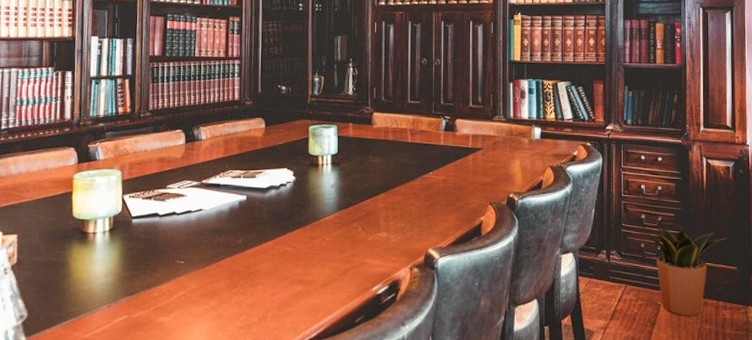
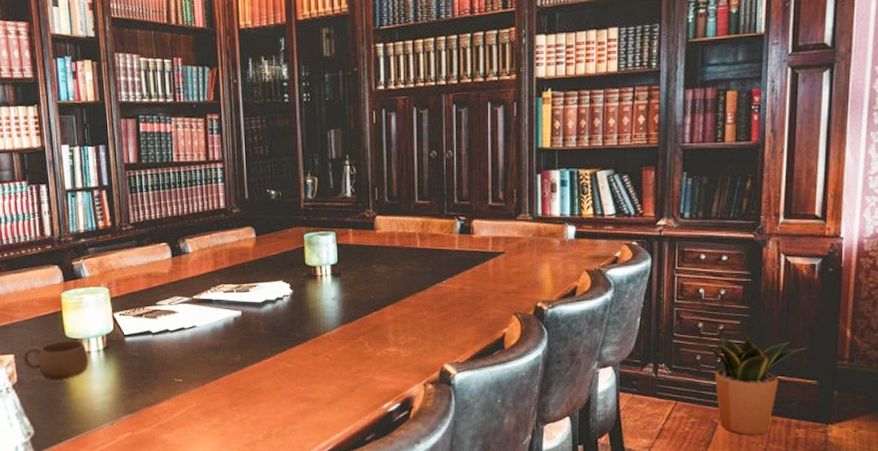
cup: none [25,221,93,259] -> present [22,341,89,378]

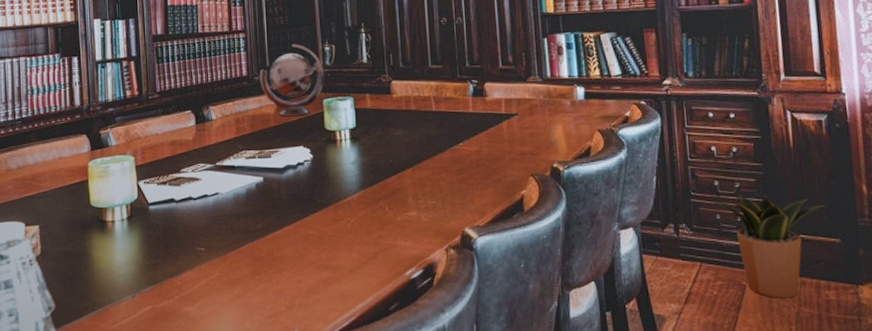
cup: present [22,341,89,378] -> none [47,210,113,249]
decorative globe: none [238,175,306,251] -> present [259,44,325,117]

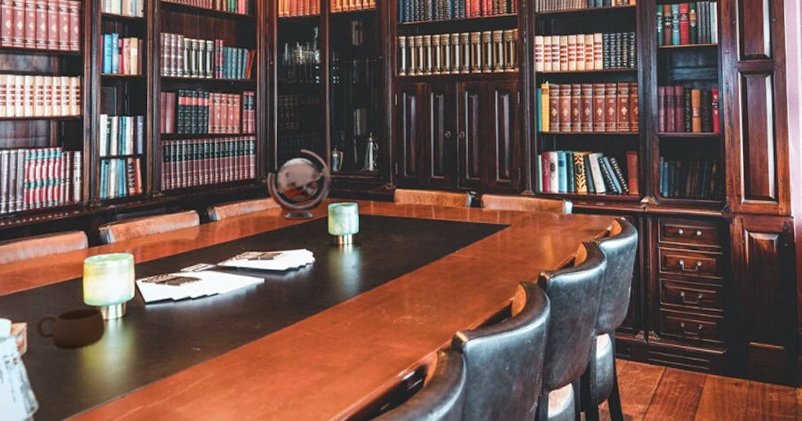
cup: none [47,210,113,249] -> present [35,308,106,348]
potted plant: present [712,192,825,298] -> none [678,303,773,399]

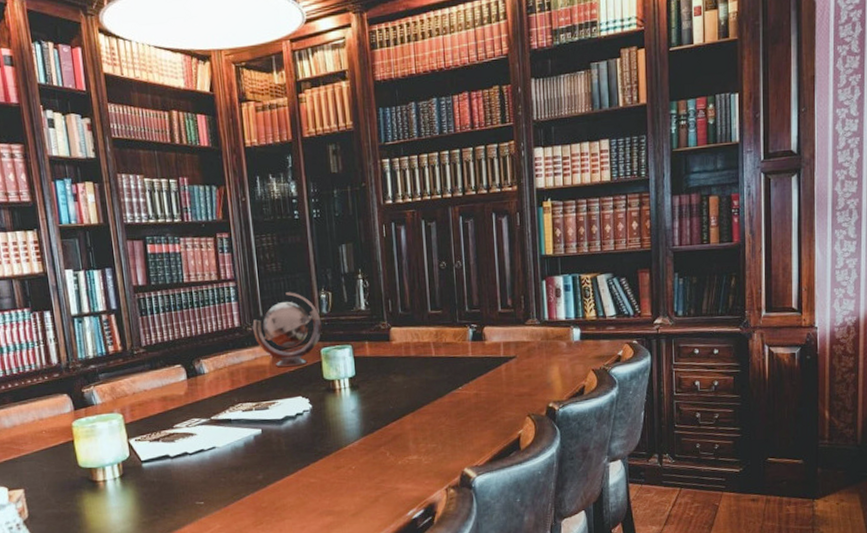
cup: present [35,308,106,348] -> none [33,470,105,511]

